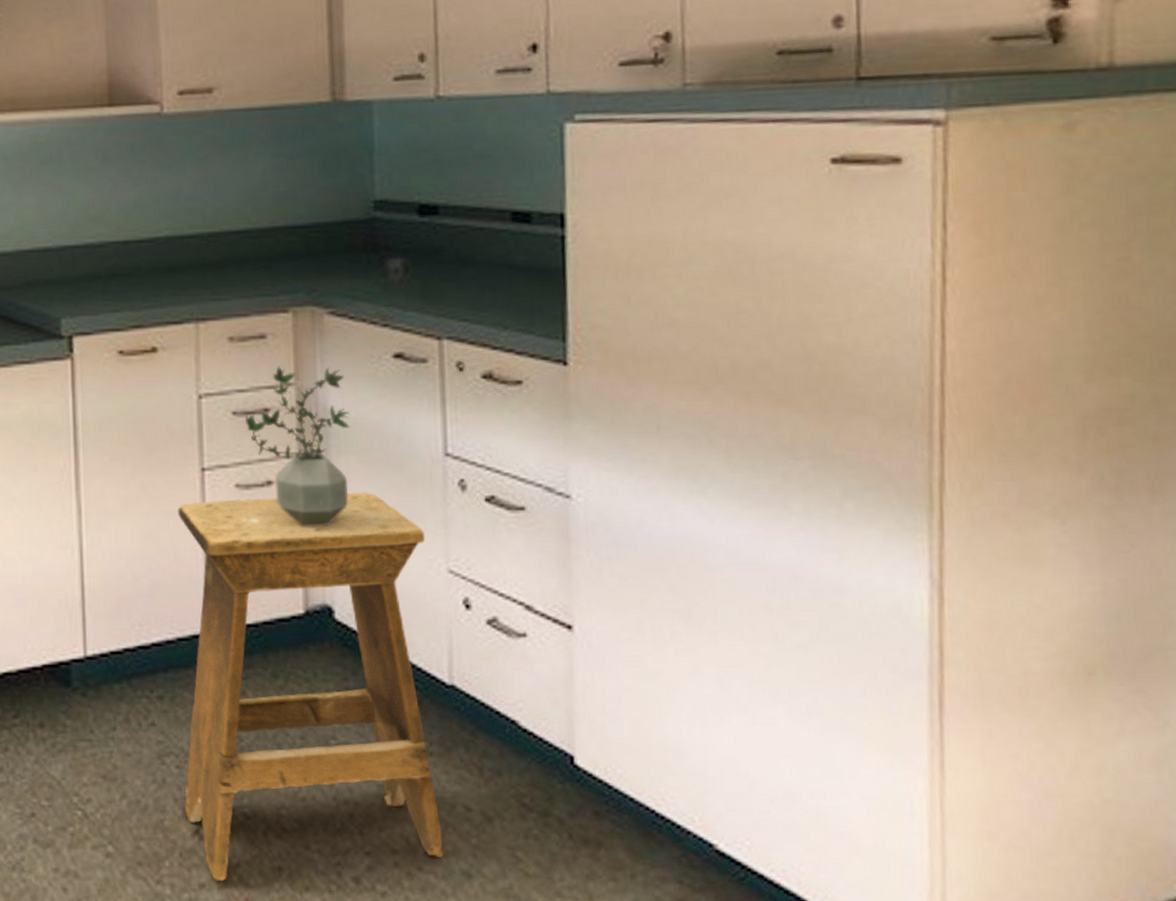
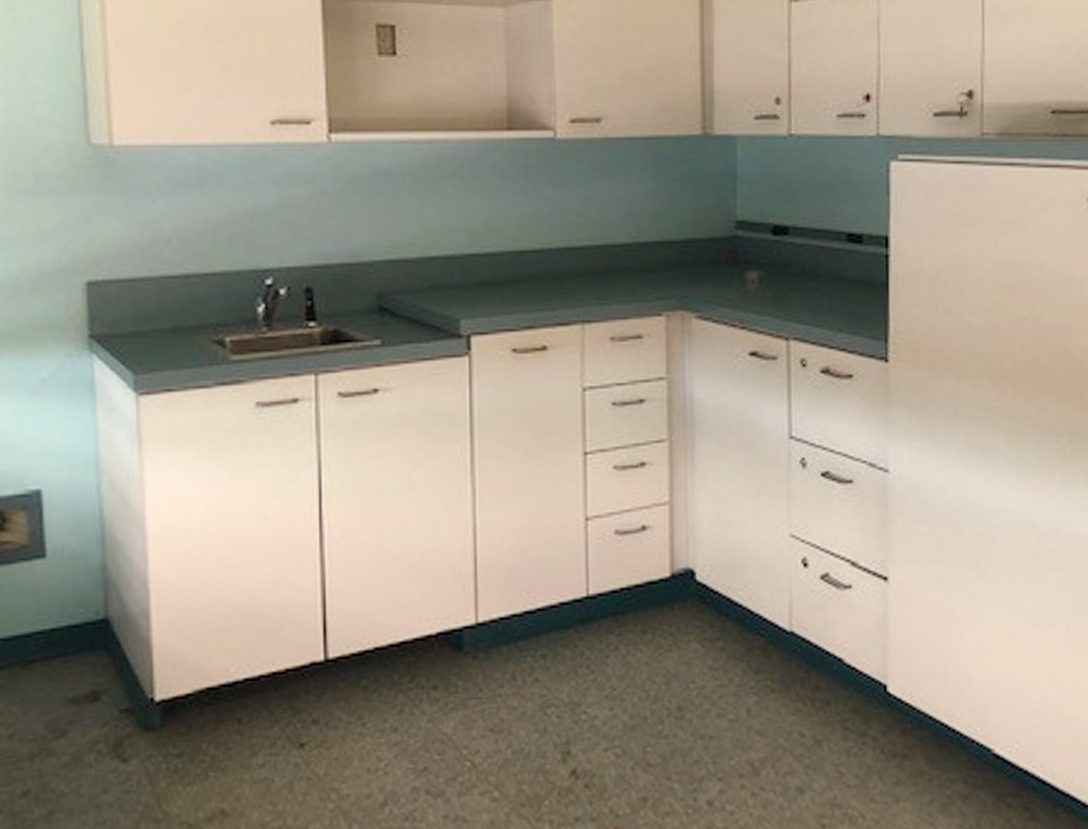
stool: present [177,492,443,882] -> none [562,470,781,815]
potted plant: present [244,366,350,526] -> none [622,362,712,501]

